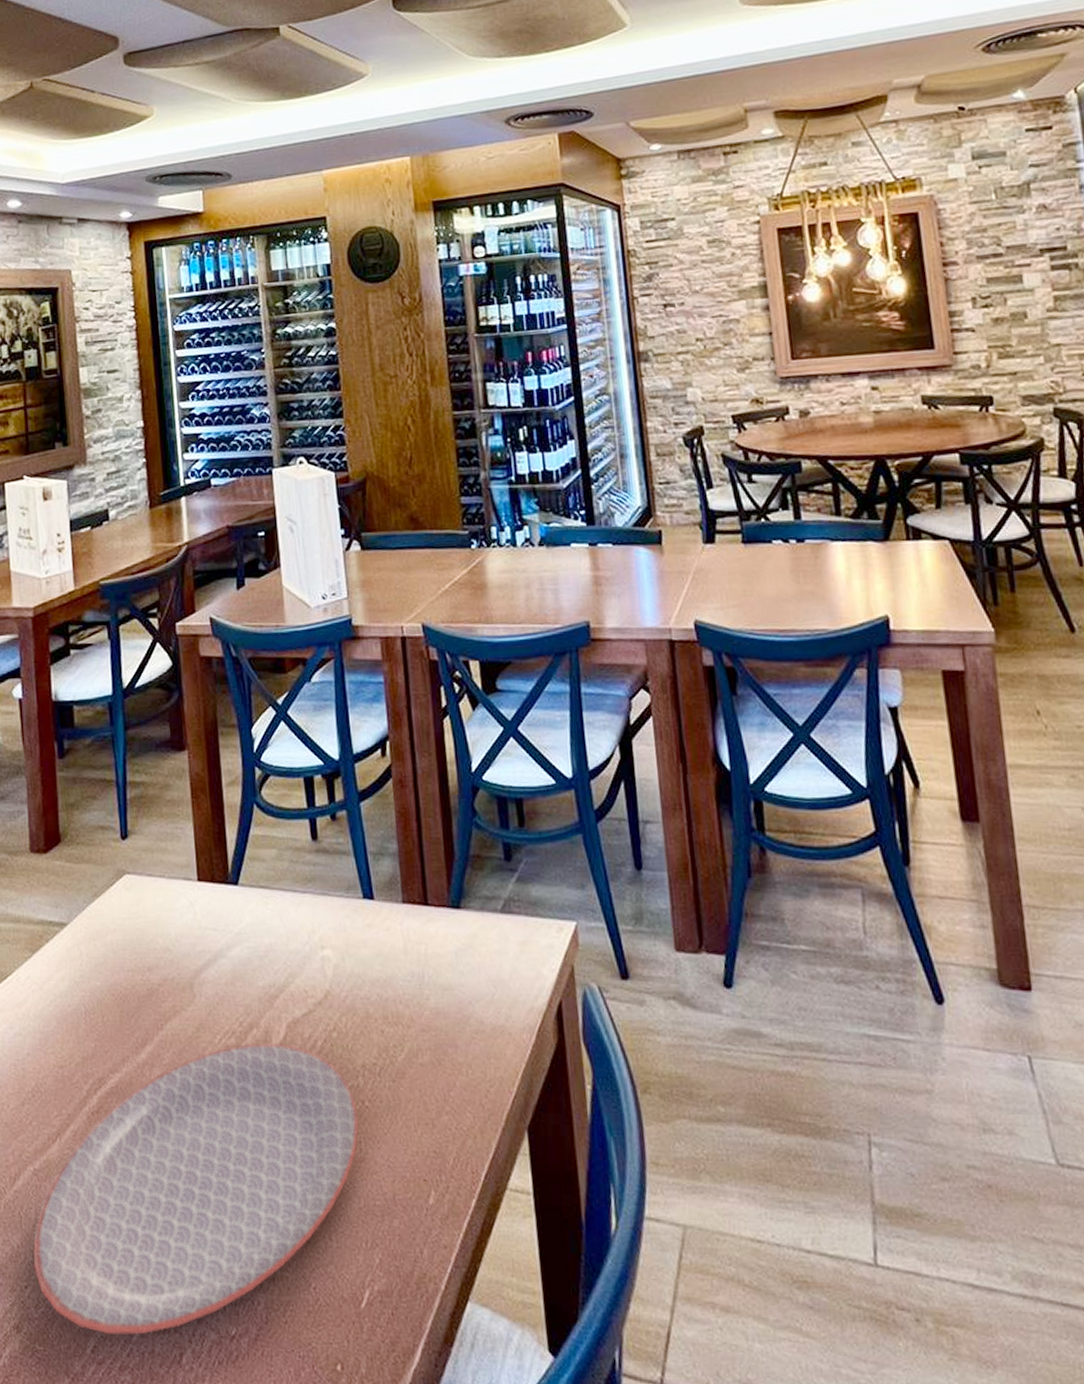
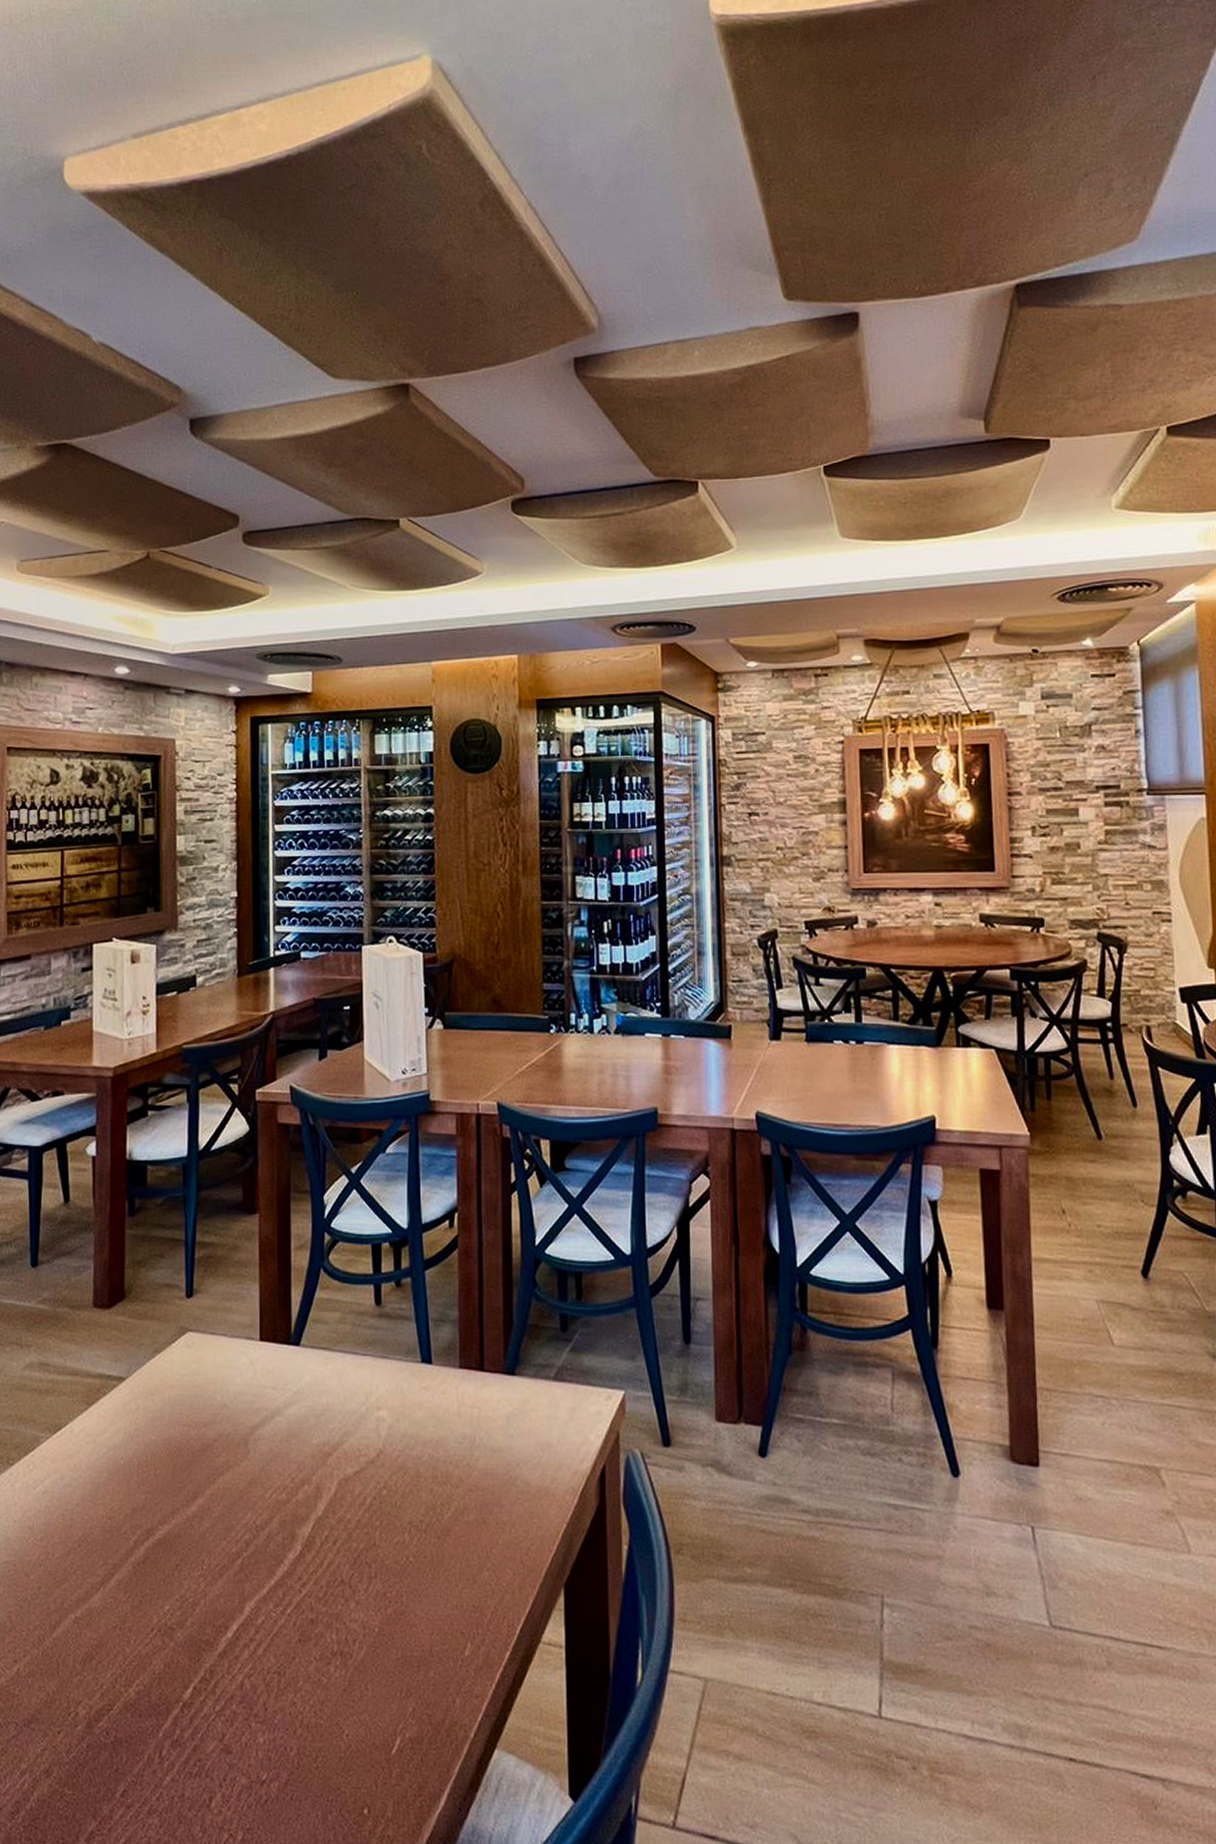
plate: present [32,1042,359,1336] -> none [68,1498,402,1780]

